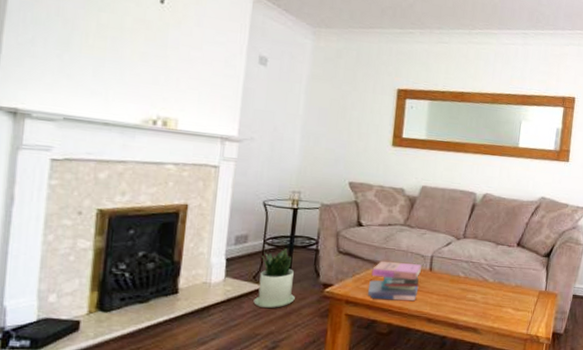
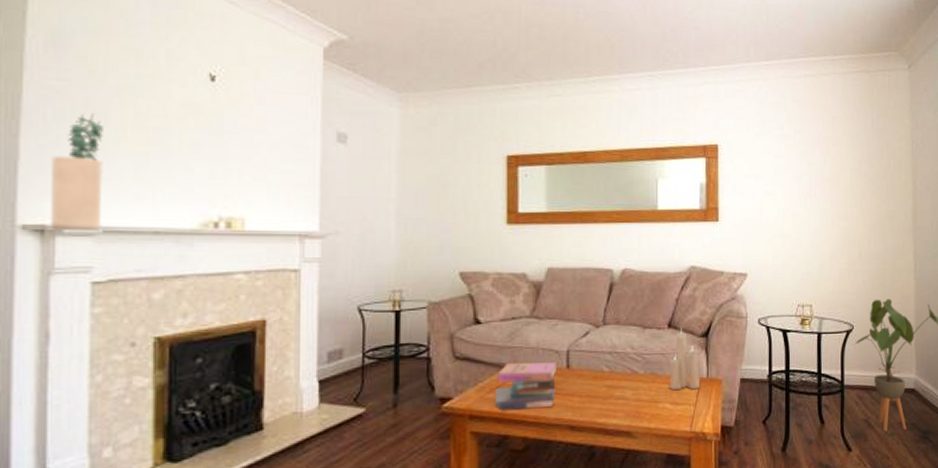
vase: none [22,20,71,117] -> present [51,113,103,230]
planter: present [253,248,295,309] -> none [357,360,407,436]
candle: none [513,247,540,300] -> present [669,327,701,390]

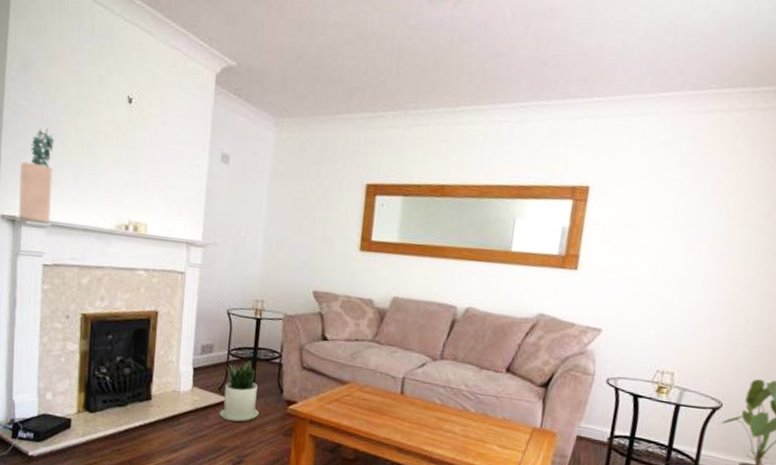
planter: none [357,360,407,436] -> present [219,360,259,422]
books: present [496,361,556,410] -> none [333,379,392,427]
candle: present [669,327,701,390] -> none [499,373,535,438]

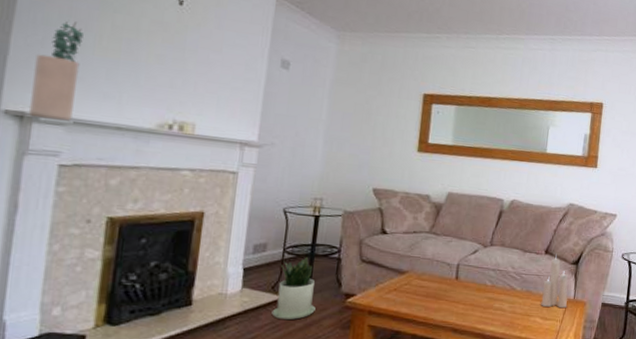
candle: none [499,373,535,438] -> present [541,254,568,309]

